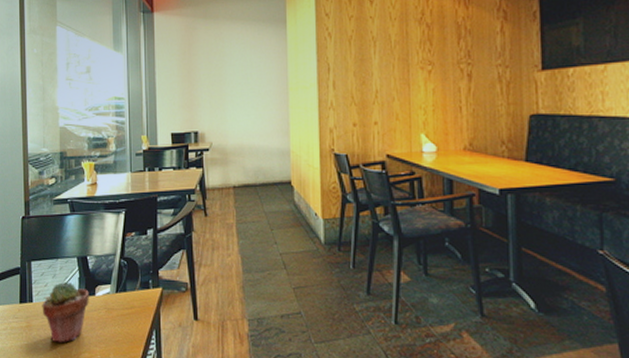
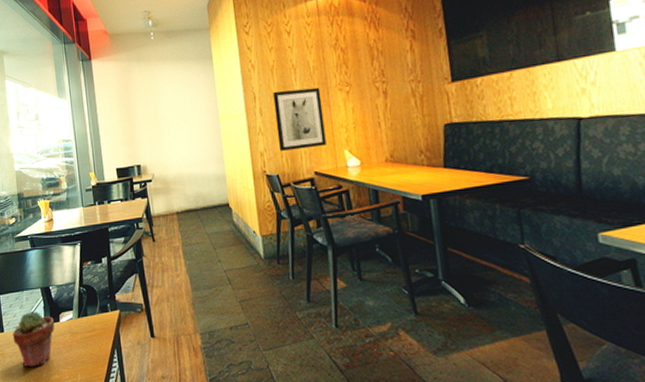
wall art: none [349,63,402,129] -> present [273,87,326,151]

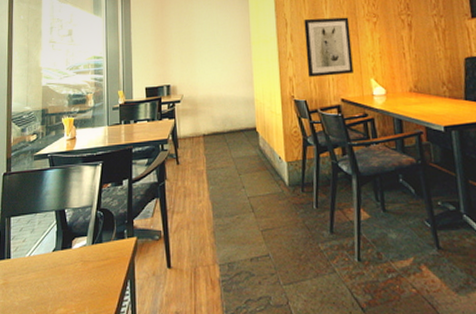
potted succulent: present [12,310,55,368] -> none [19,235,66,300]

